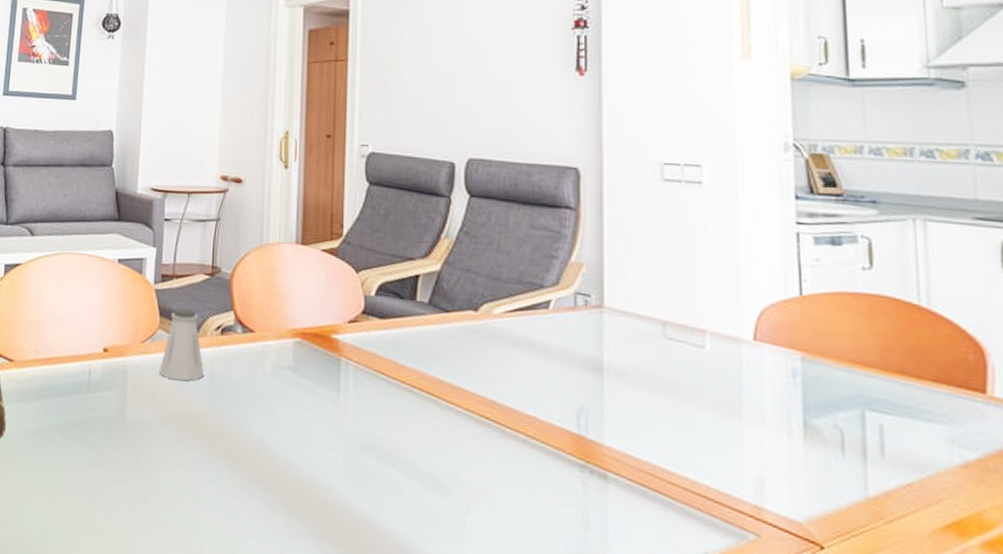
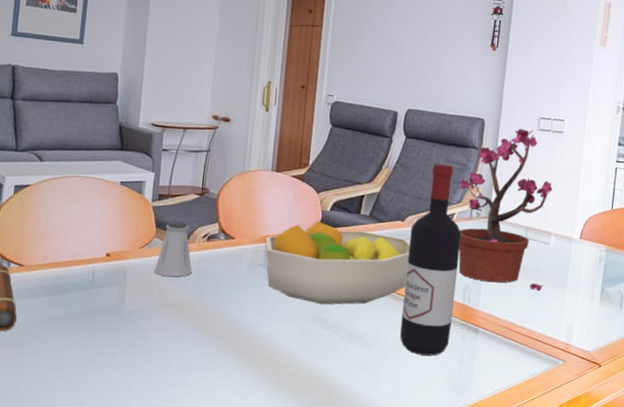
fruit bowl: none [294,309,490,428] -> present [265,220,411,305]
wine bottle: none [487,230,565,512] -> present [400,163,462,356]
potted plant: none [554,180,705,419] -> present [458,129,553,290]

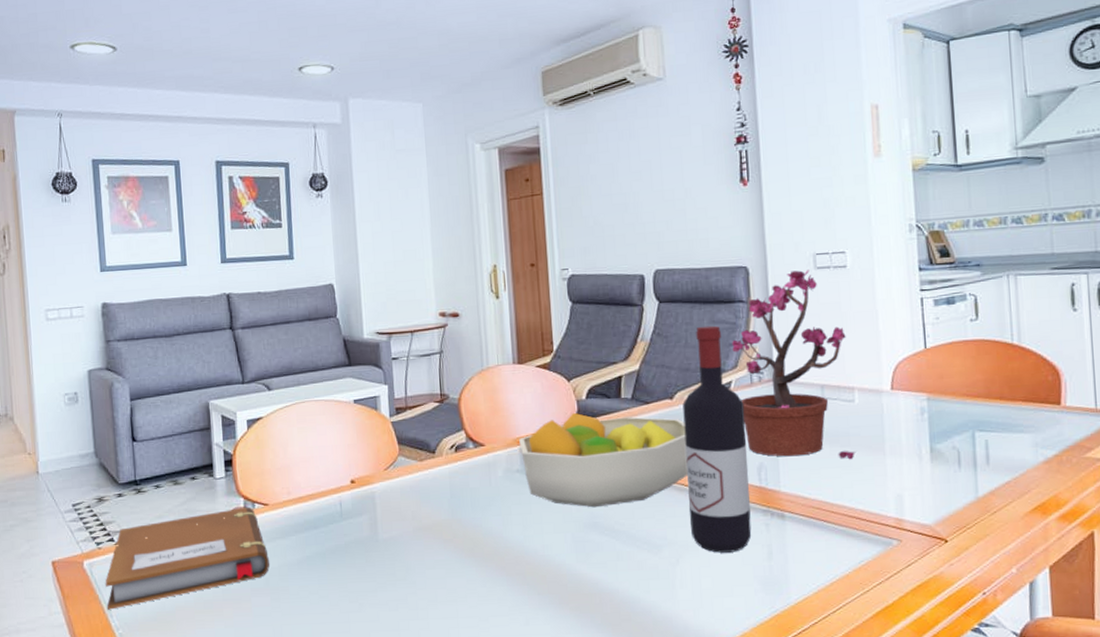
saltshaker: present [154,220,192,277] -> none [404,433,445,498]

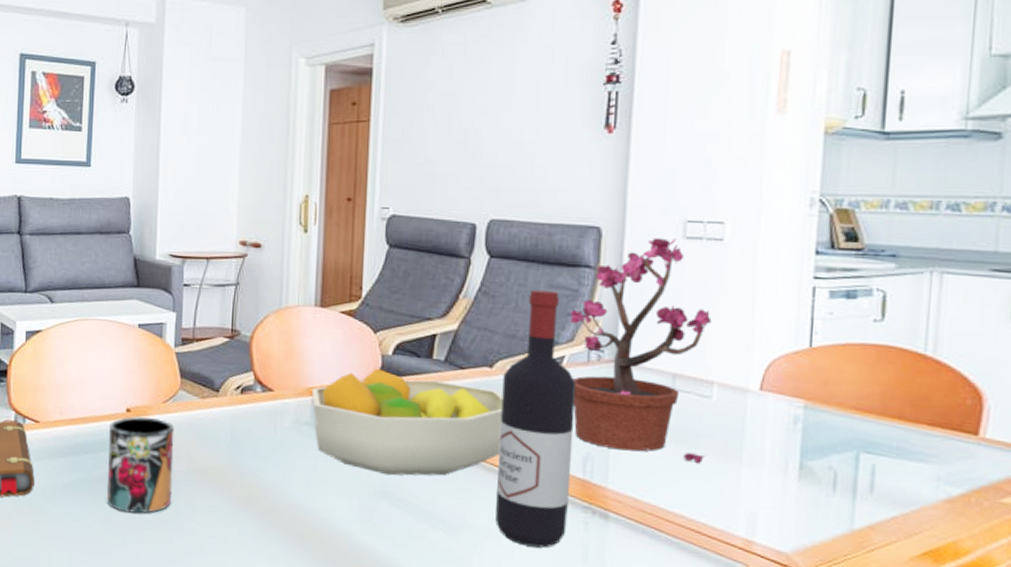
mug: none [336,486,402,578] -> present [106,416,175,514]

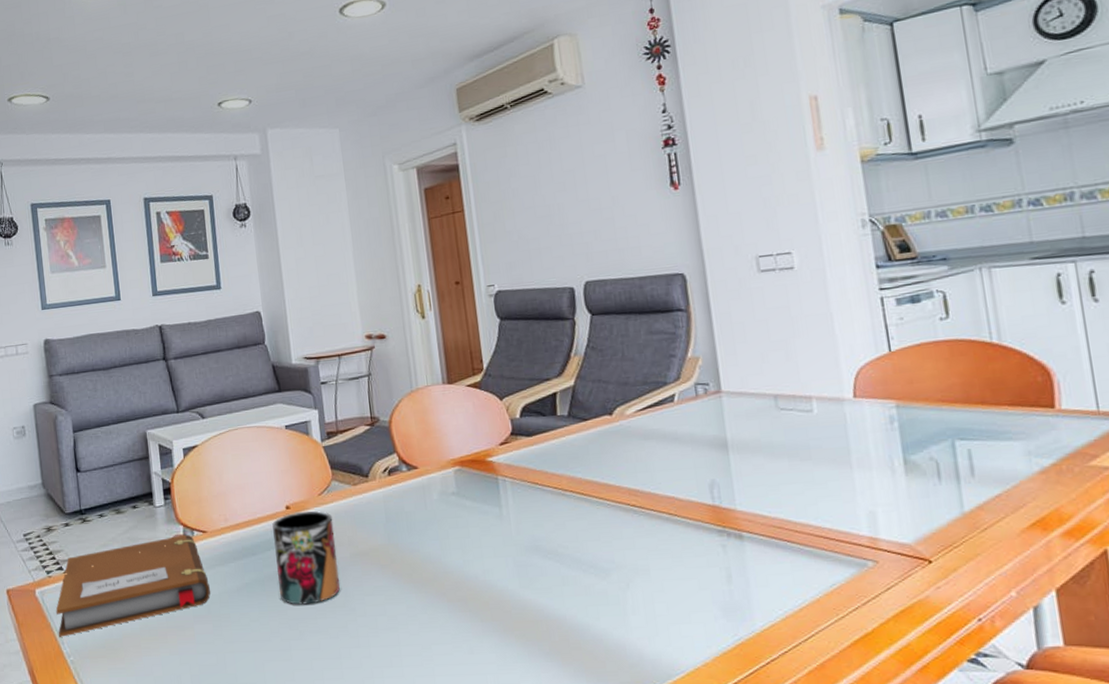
fruit bowl: present [312,367,504,476] -> none [453,431,634,531]
wine bottle: present [495,289,576,548] -> none [623,336,708,577]
potted plant: present [570,238,712,463] -> none [672,273,819,474]

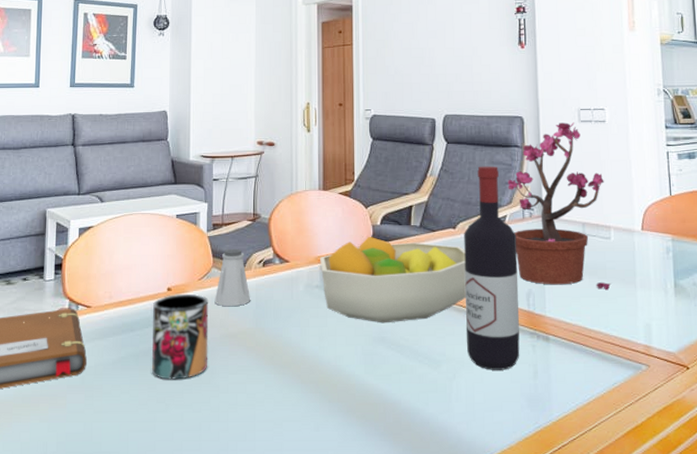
saltshaker: none [338,457,380,523] -> present [214,248,251,307]
fruit bowl: none [453,431,634,531] -> present [320,236,467,324]
wine bottle: none [623,336,708,577] -> present [464,166,520,370]
potted plant: none [672,273,819,474] -> present [508,122,612,289]

